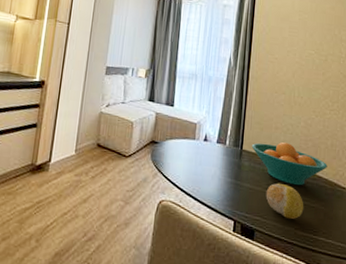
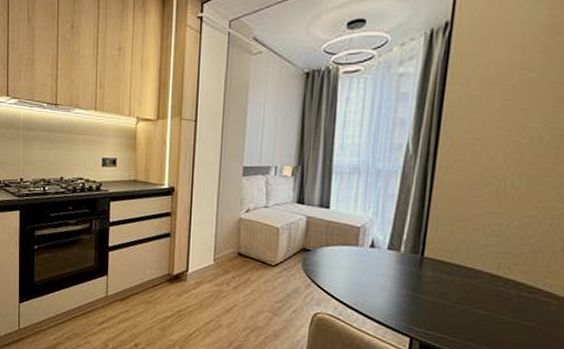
fruit bowl: present [251,142,327,186] -> none [436,246,553,300]
fruit: present [266,182,304,219] -> none [455,296,513,339]

